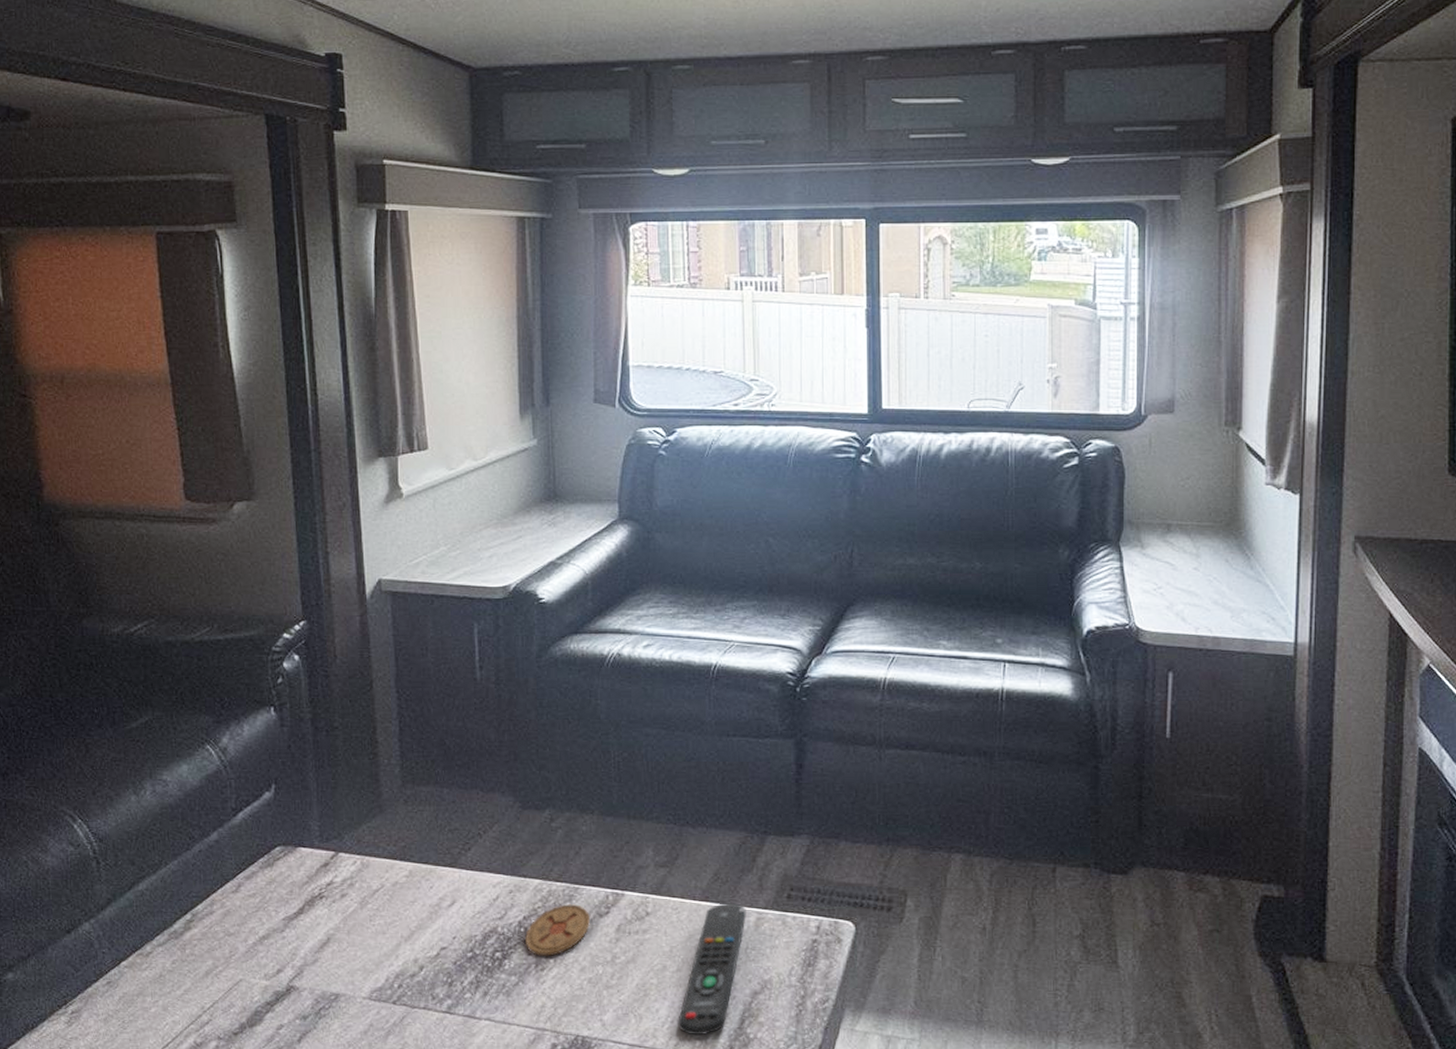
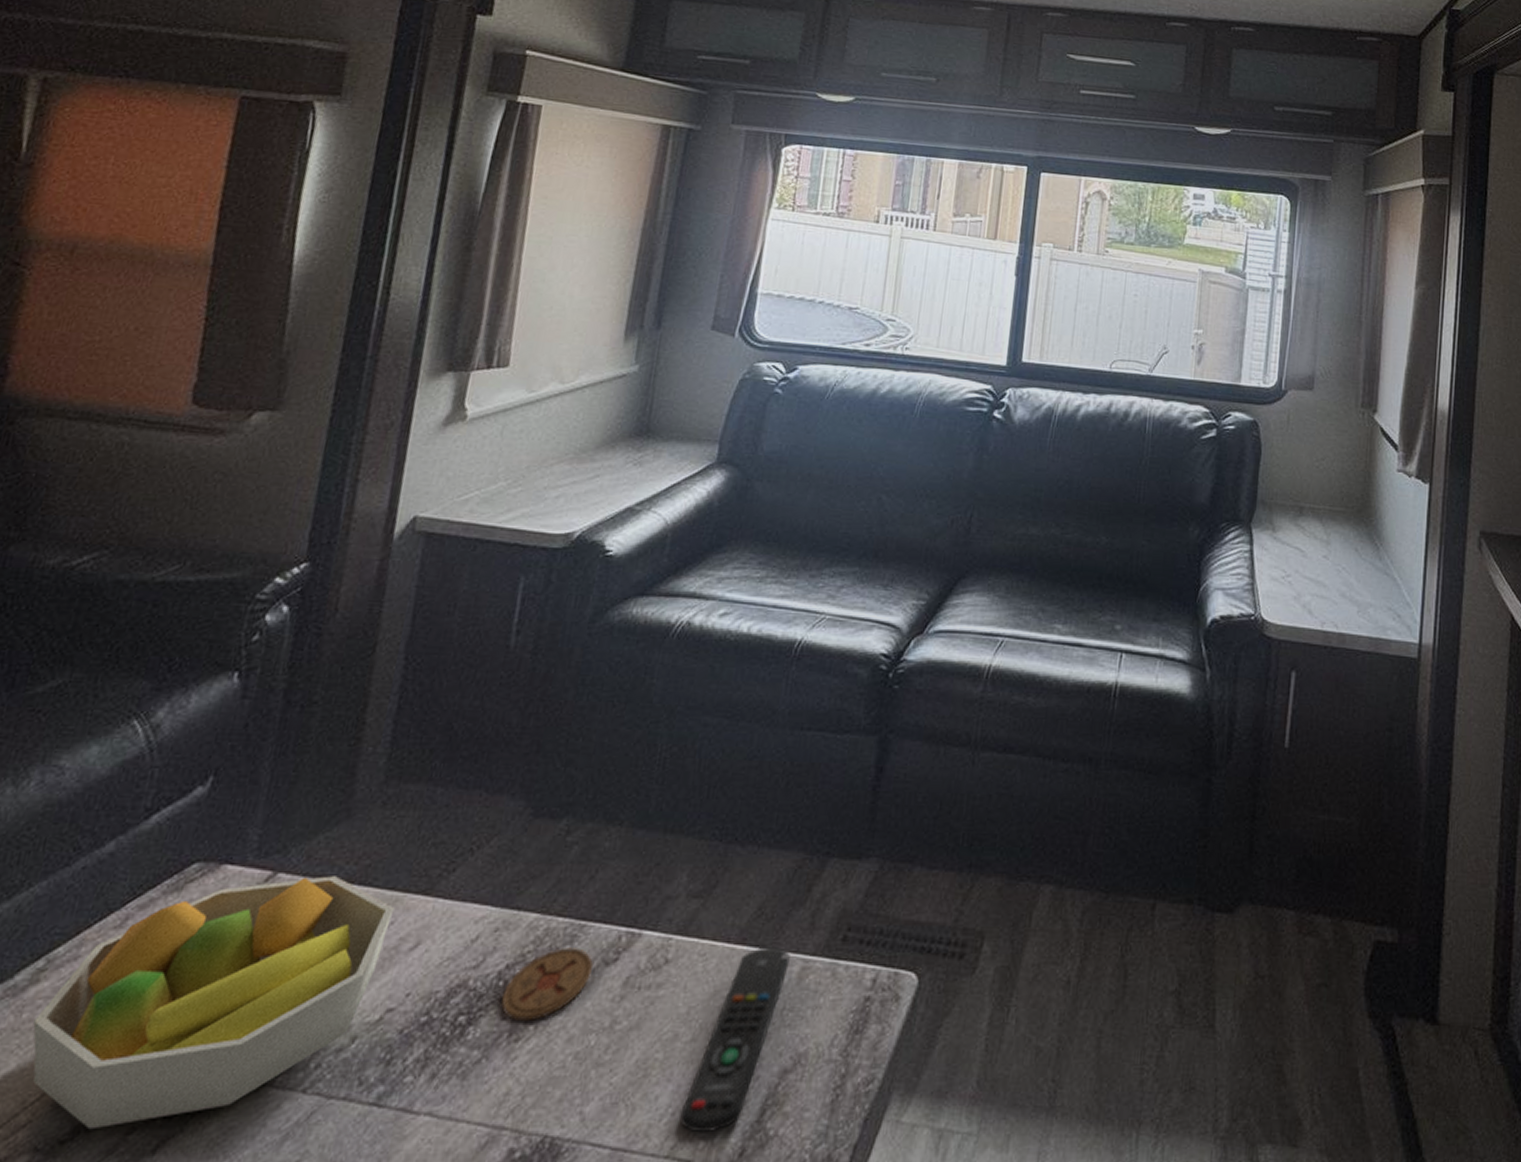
fruit bowl: none [195,854,431,1026] -> present [32,876,395,1130]

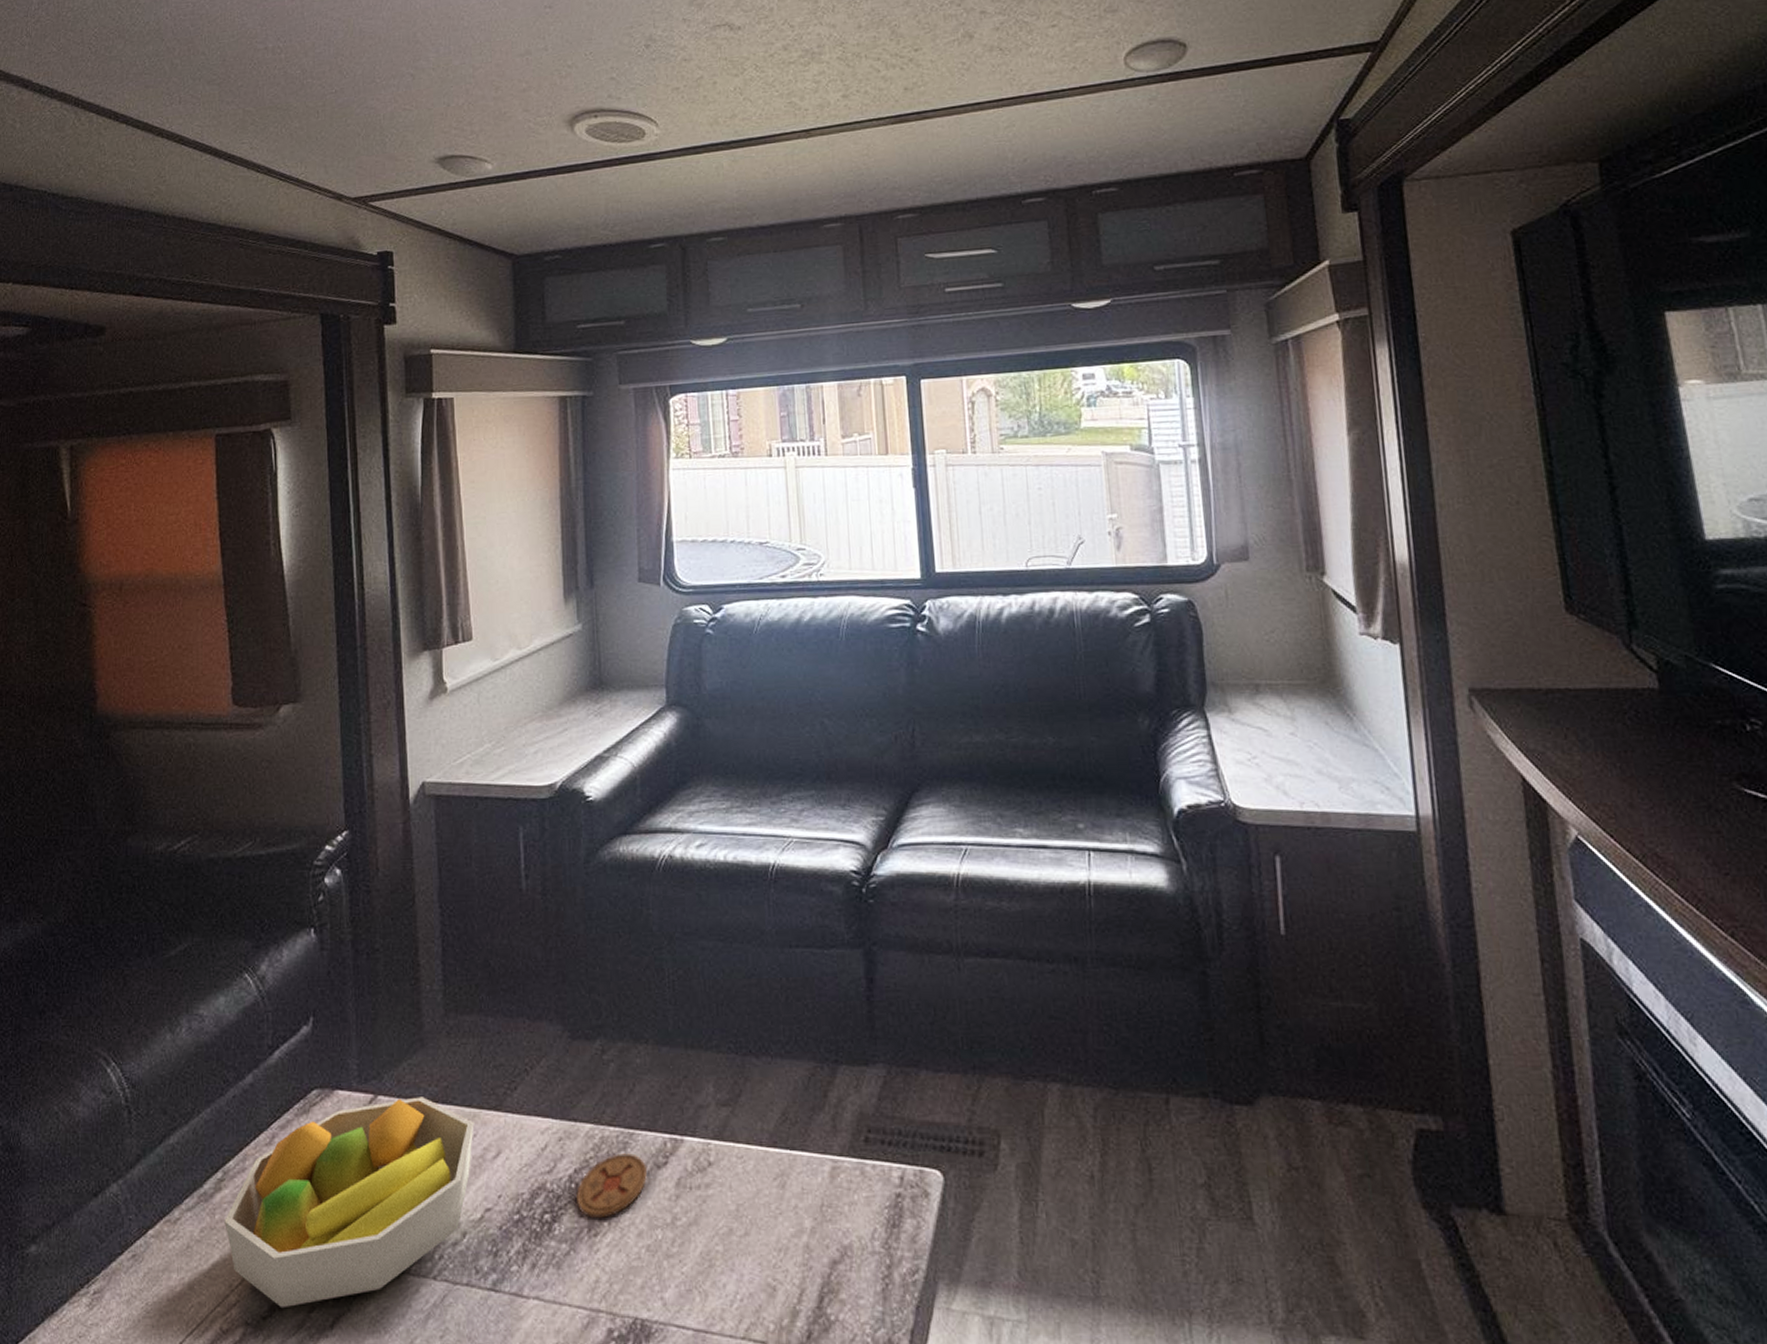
remote control: present [679,947,791,1133] -> none [748,1149,821,1318]

